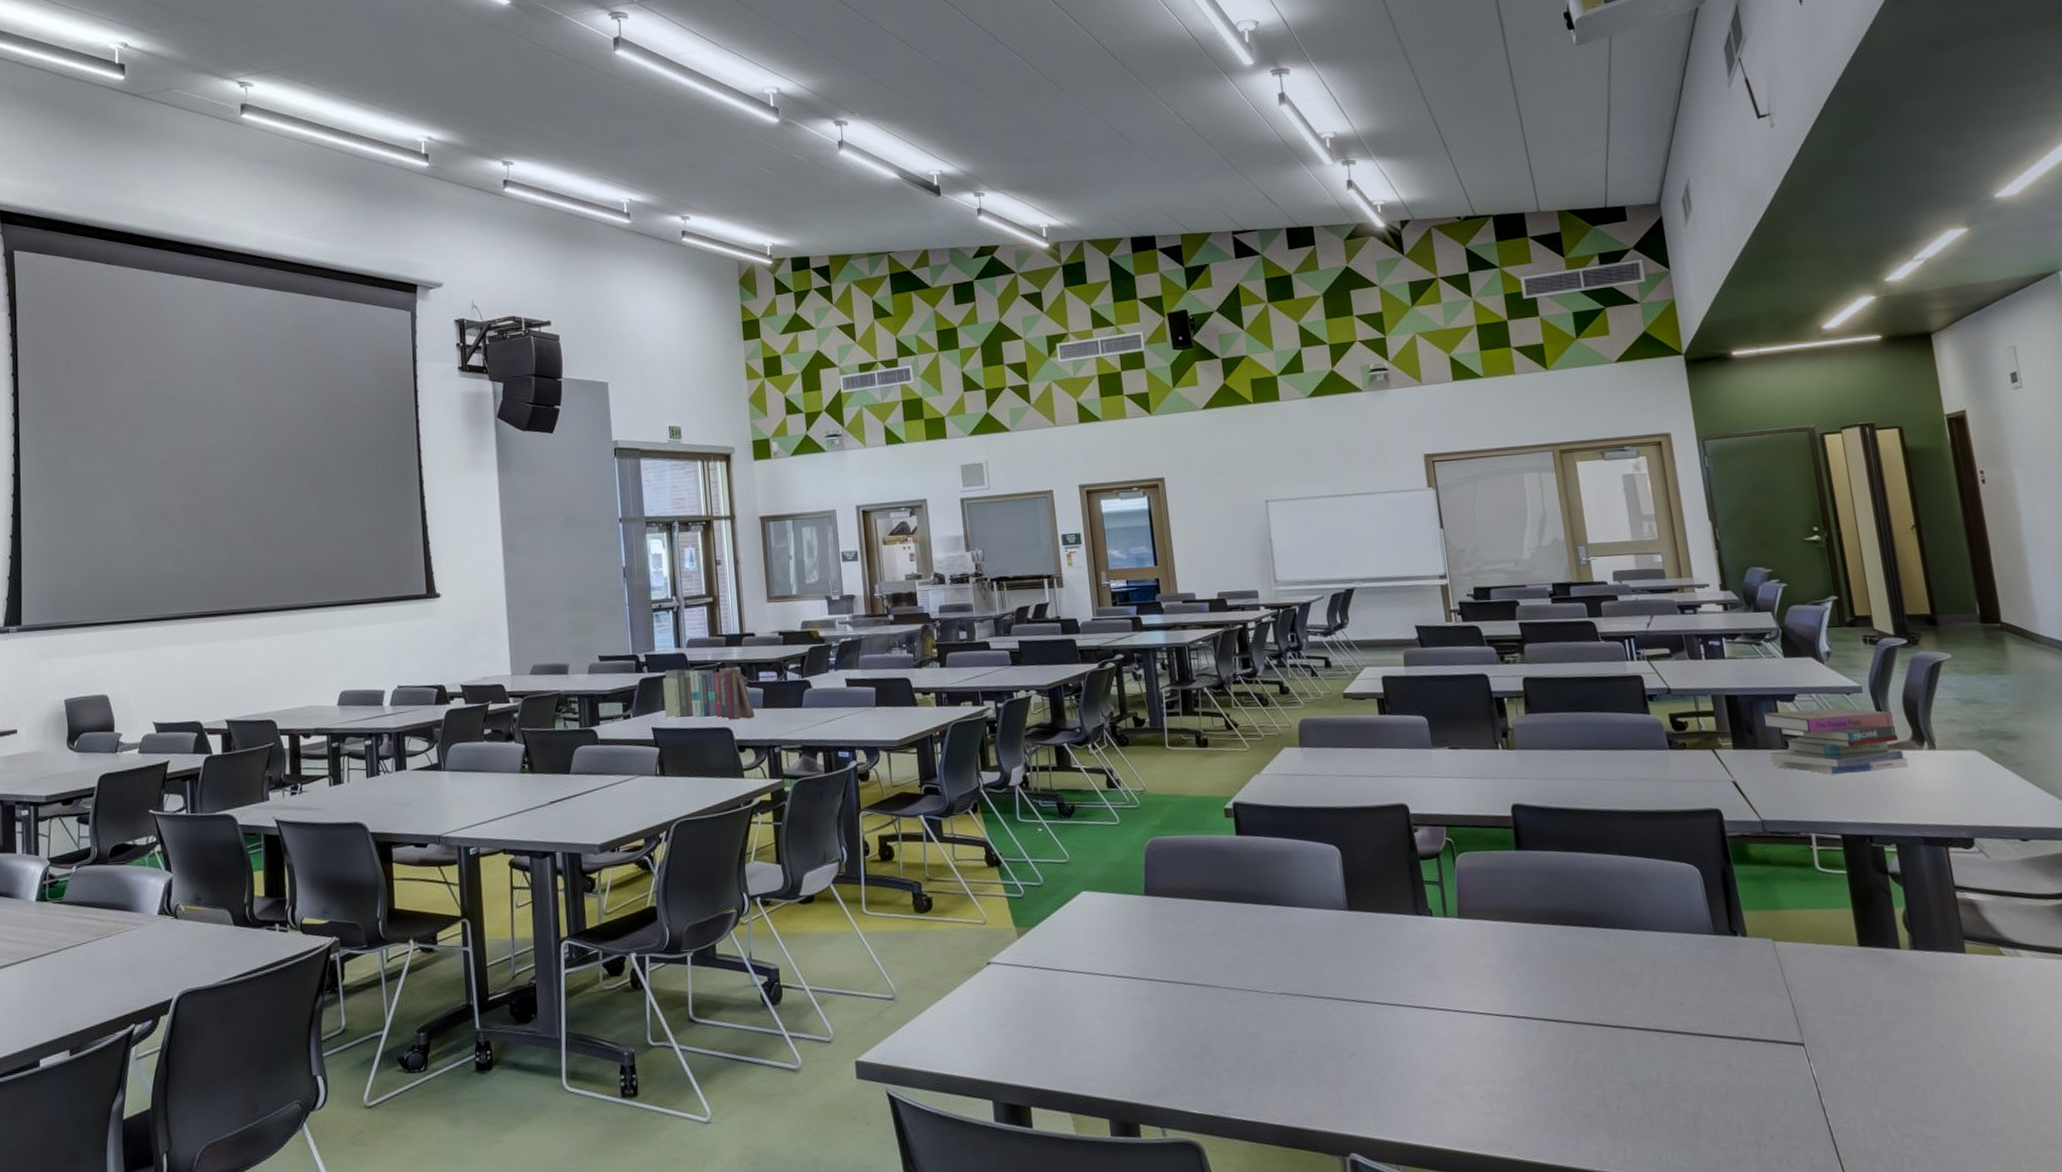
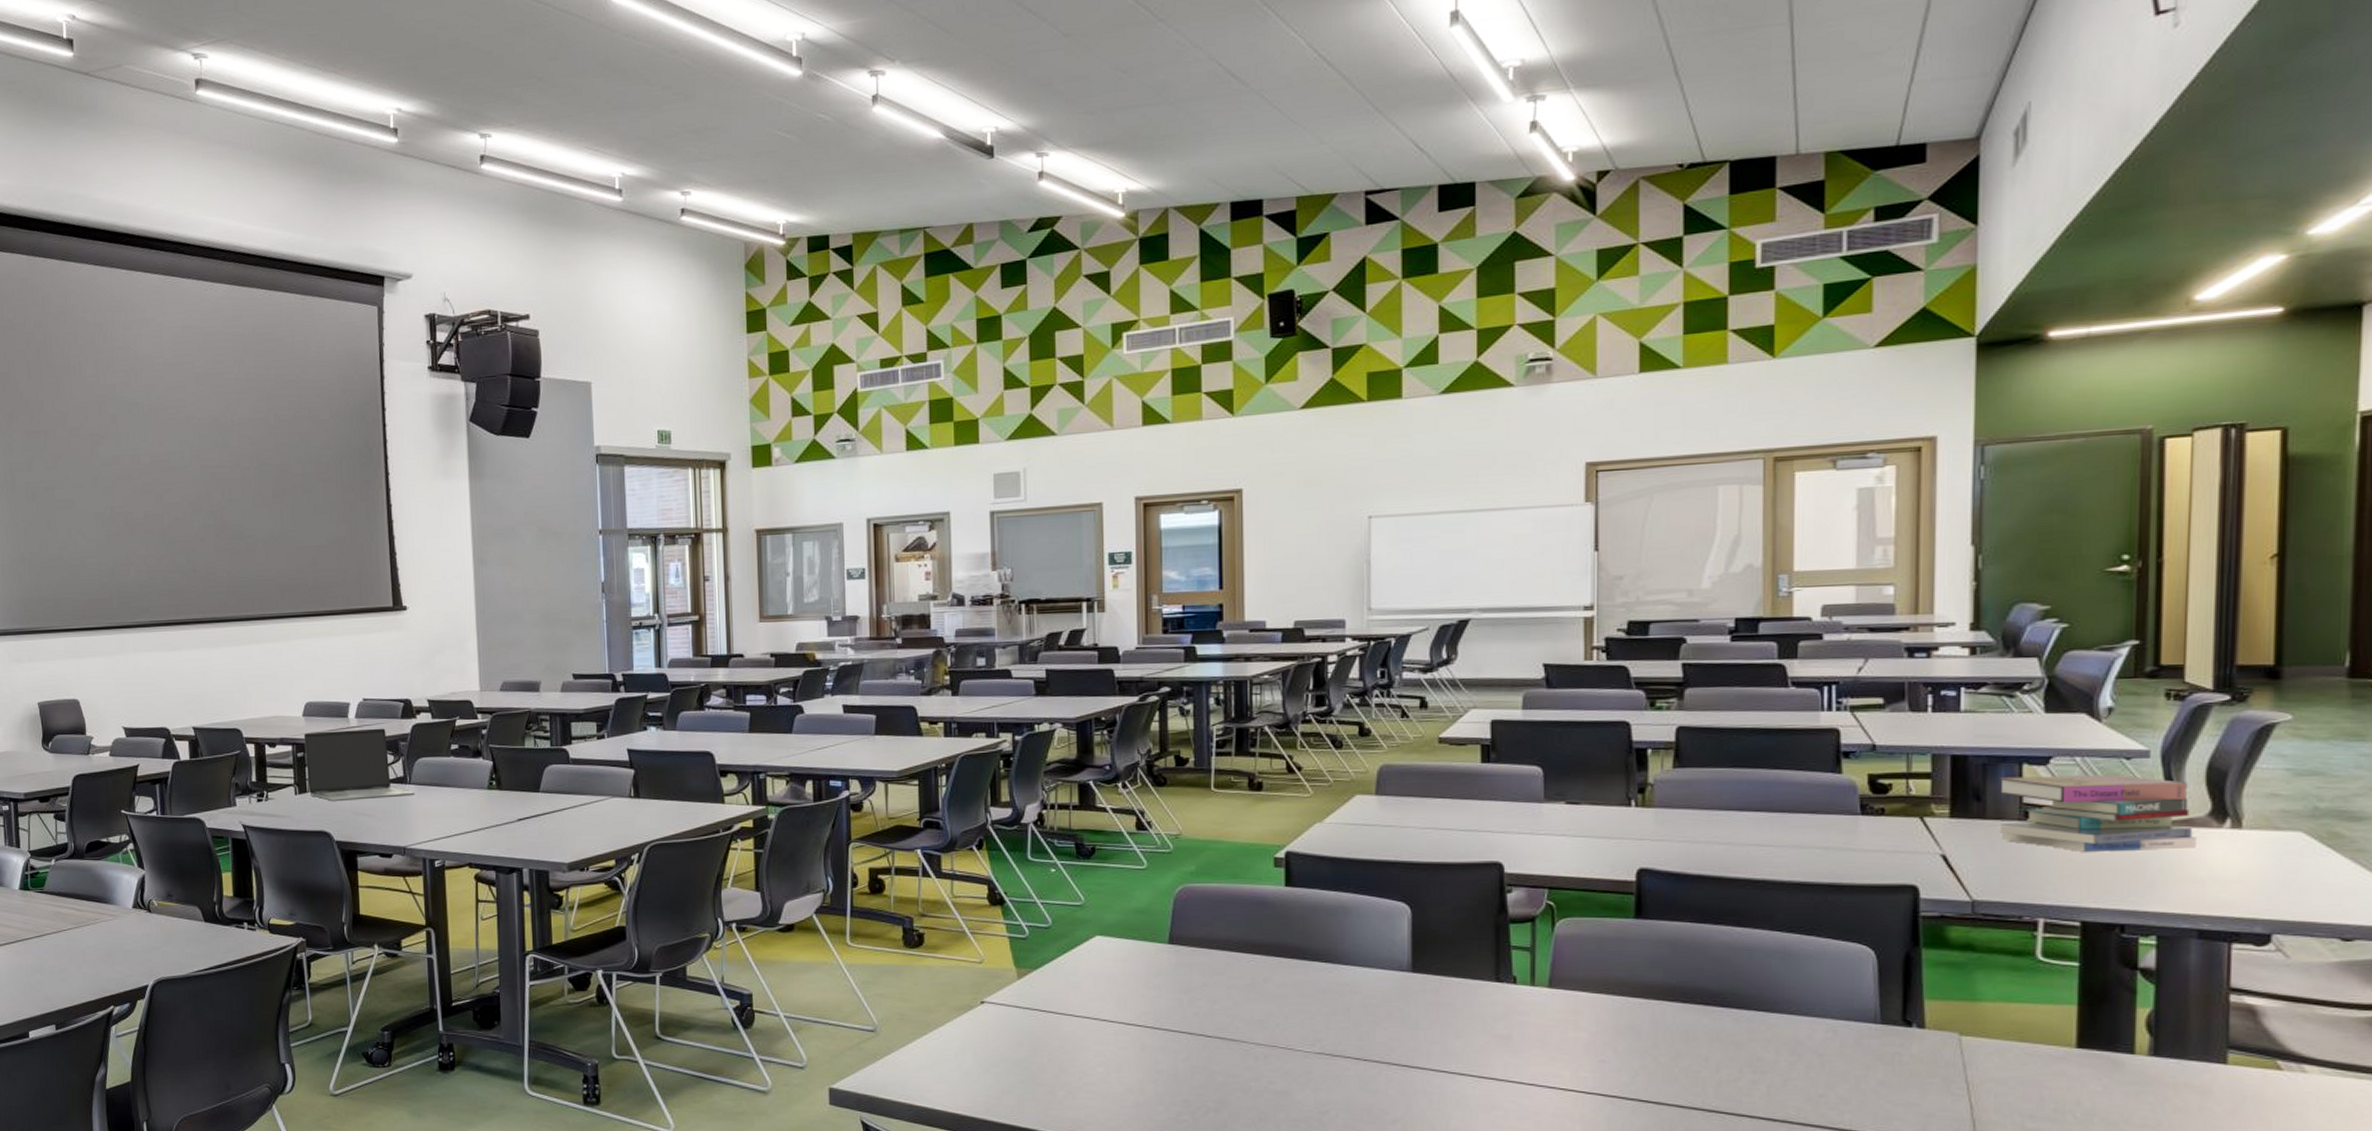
laptop: none [338,715,449,792] -> present [303,728,415,802]
books: present [662,667,755,721] -> none [640,689,740,744]

